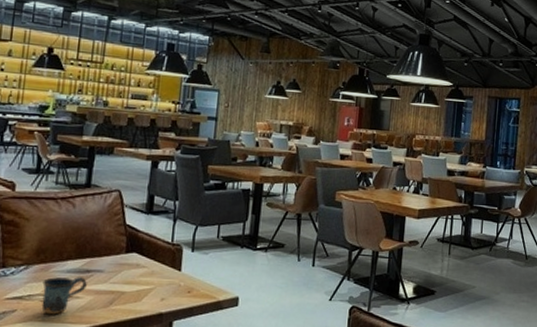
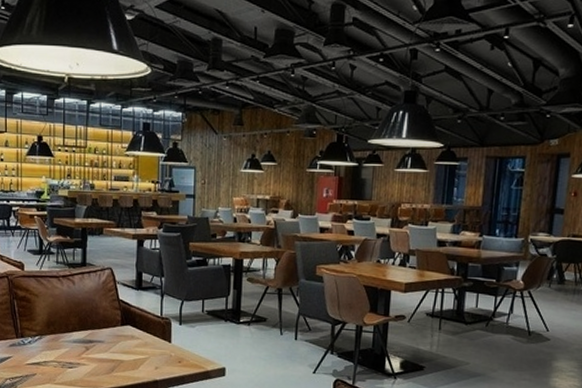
mug: present [41,277,87,315] -> none [55,346,91,379]

